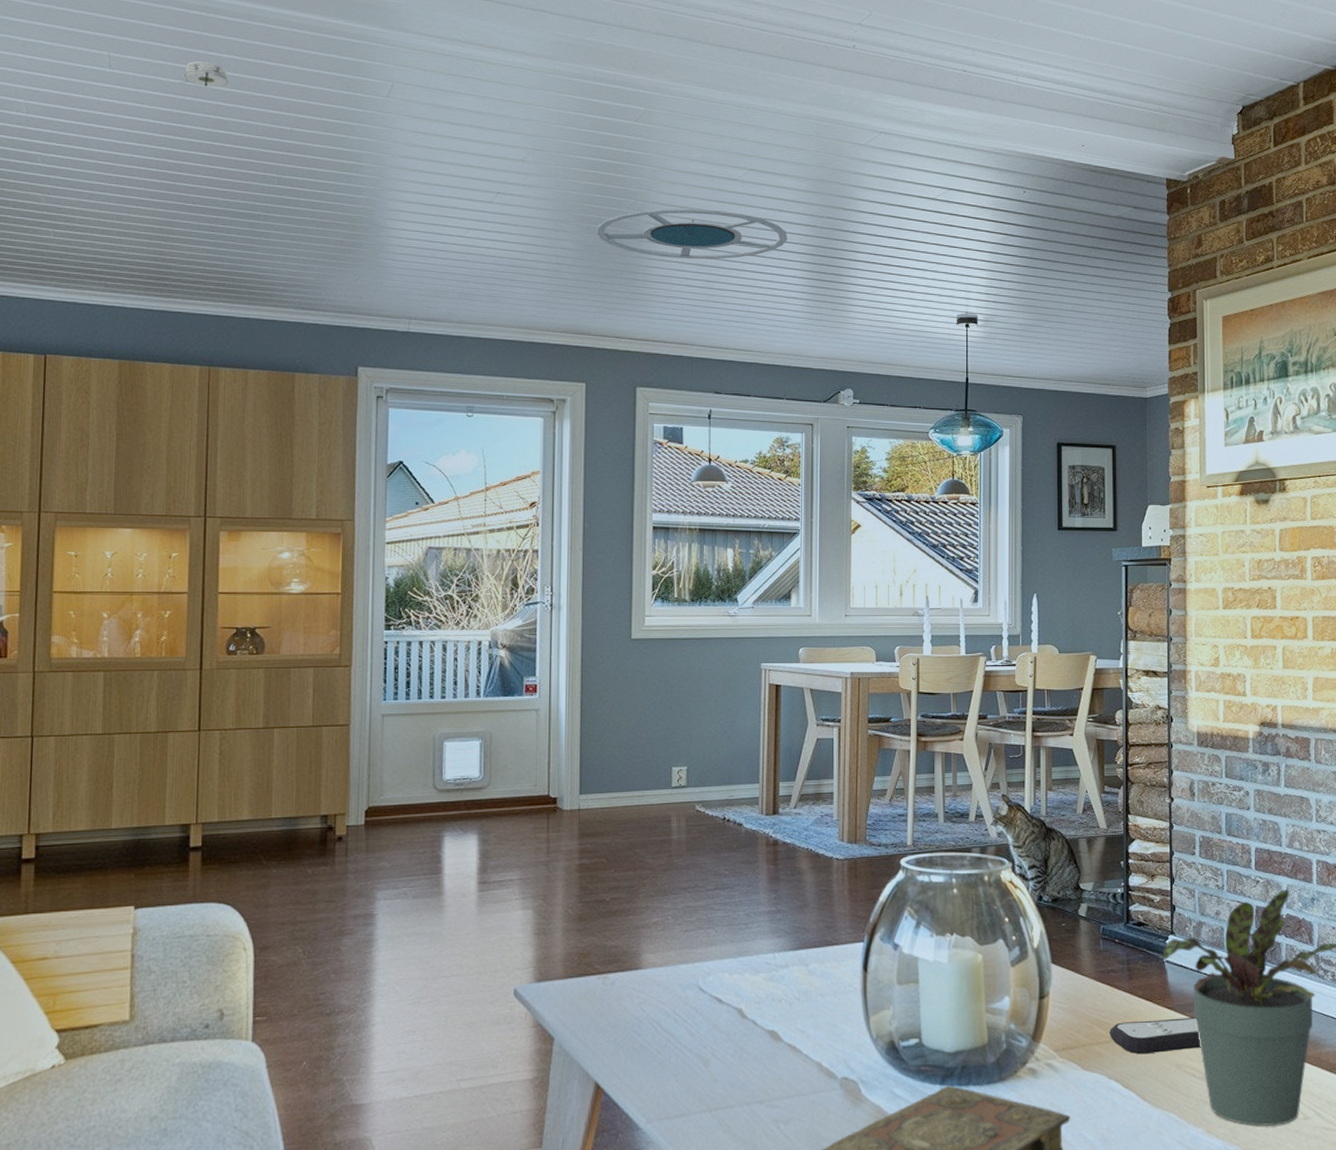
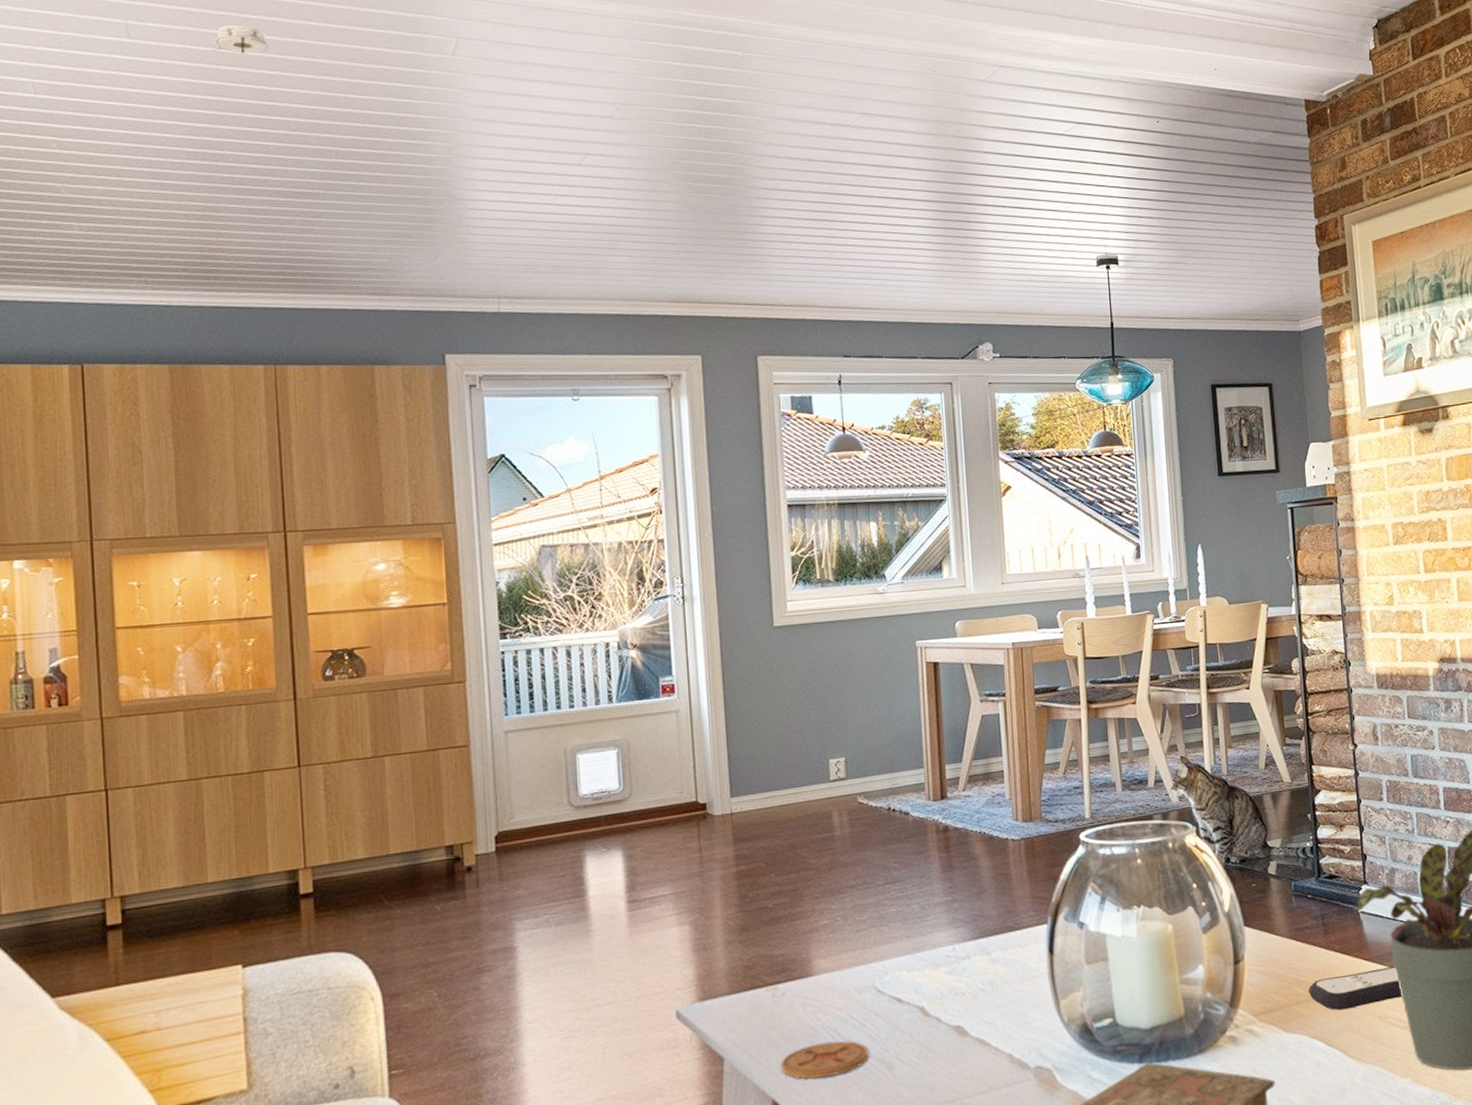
ceiling lamp: present [596,208,788,260] -> none [699,159,909,215]
coaster: none [604,1032,688,1067] -> present [779,1041,870,1080]

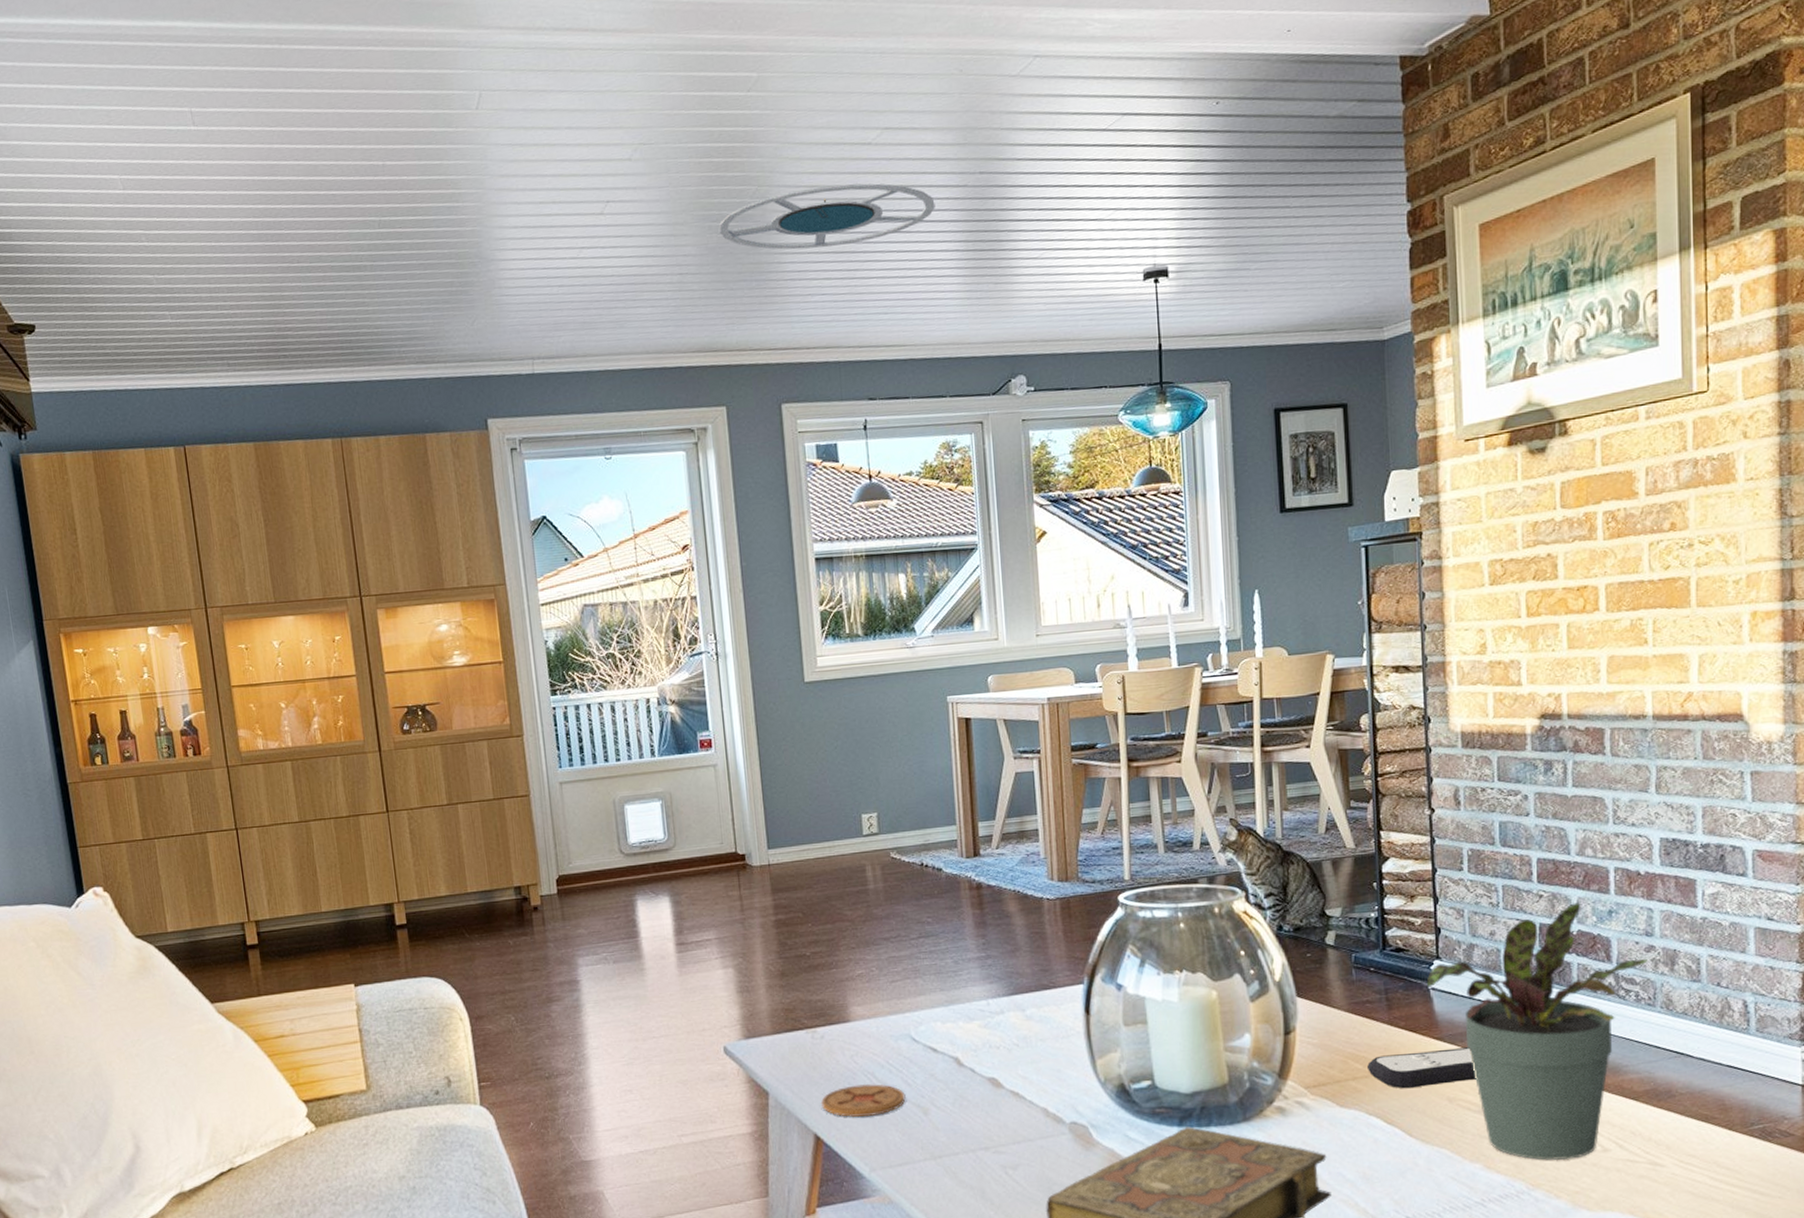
smoke detector: present [212,26,272,54] -> none [263,101,316,131]
ceiling lamp: none [699,159,909,215] -> present [718,183,935,250]

